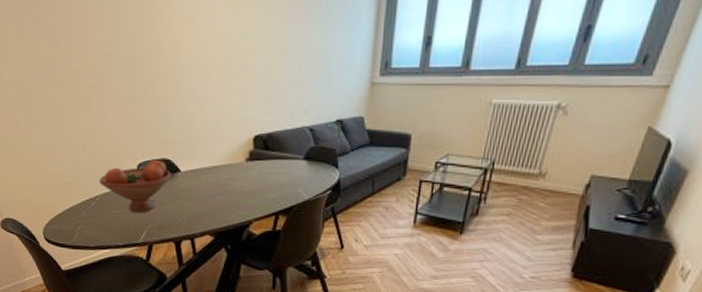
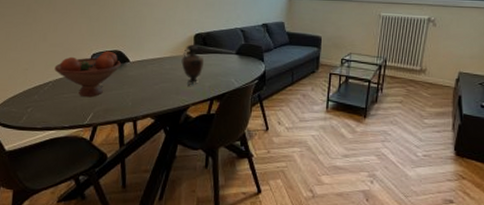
vase: none [240,149,267,197] -> present [181,44,205,85]

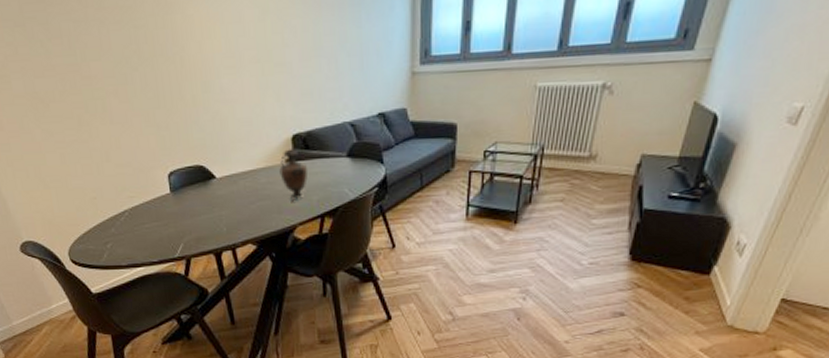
fruit bowl: present [54,51,122,98] -> none [127,166,207,226]

